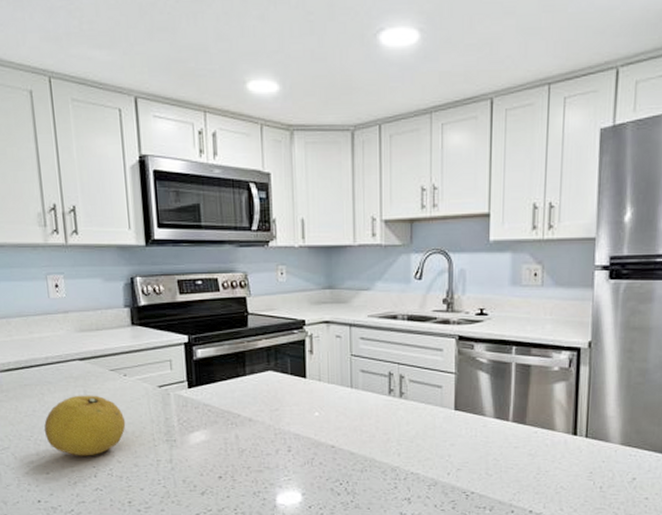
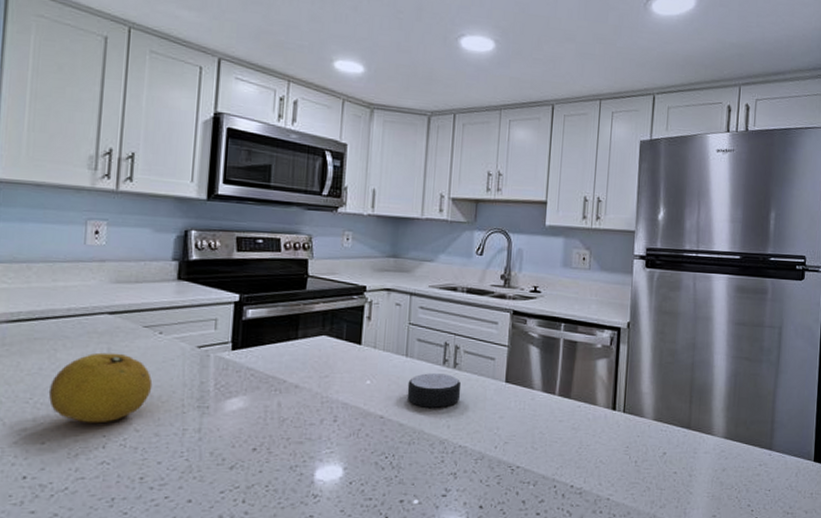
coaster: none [355,403,409,437] -> present [407,373,461,408]

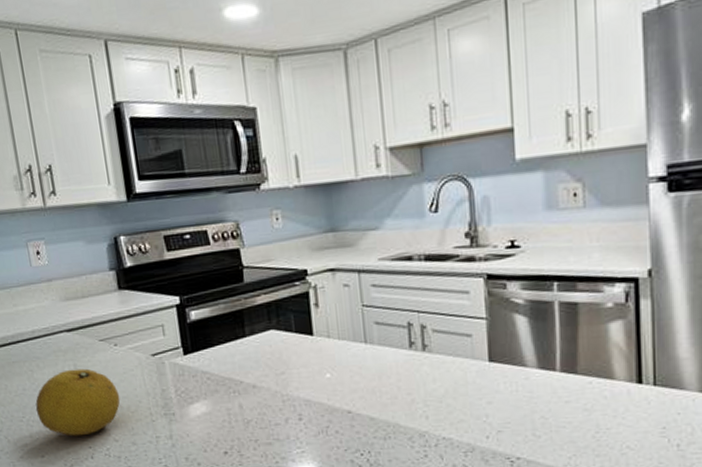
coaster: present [407,373,461,408] -> none [372,358,436,398]

